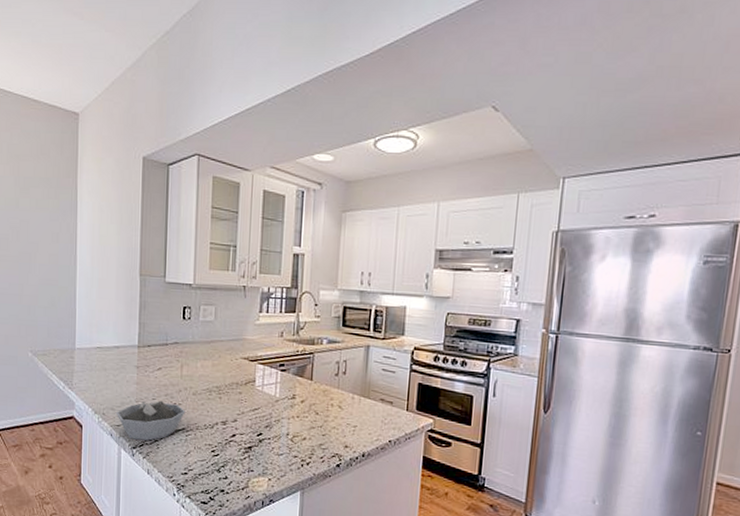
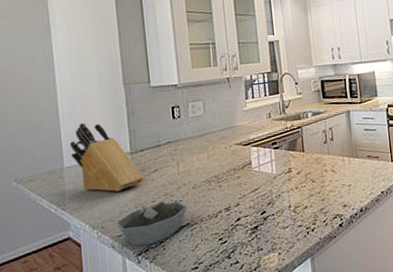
knife block: none [82,307,148,383] -> present [69,123,145,192]

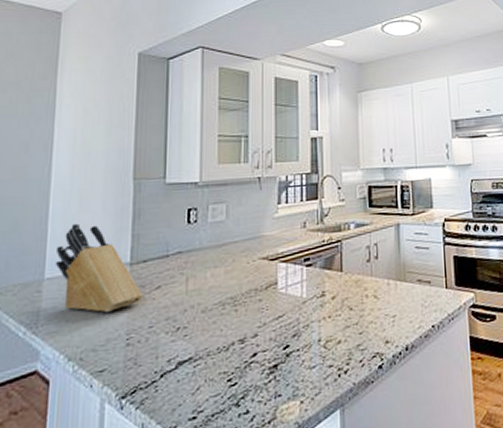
bowl: present [115,201,188,247] -> none [98,327,193,387]

